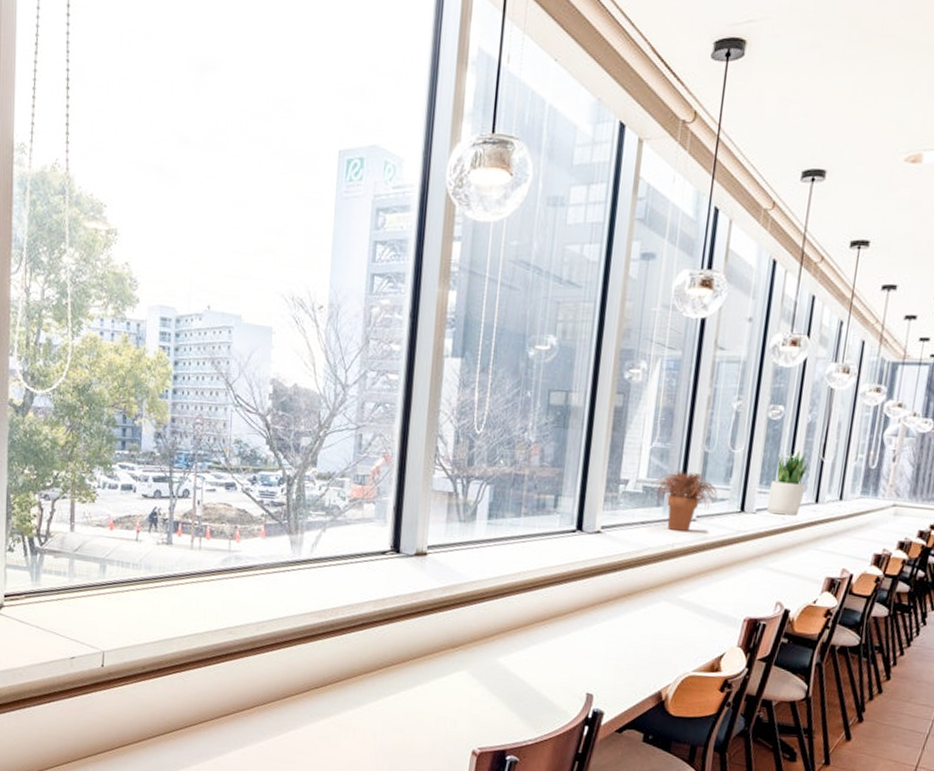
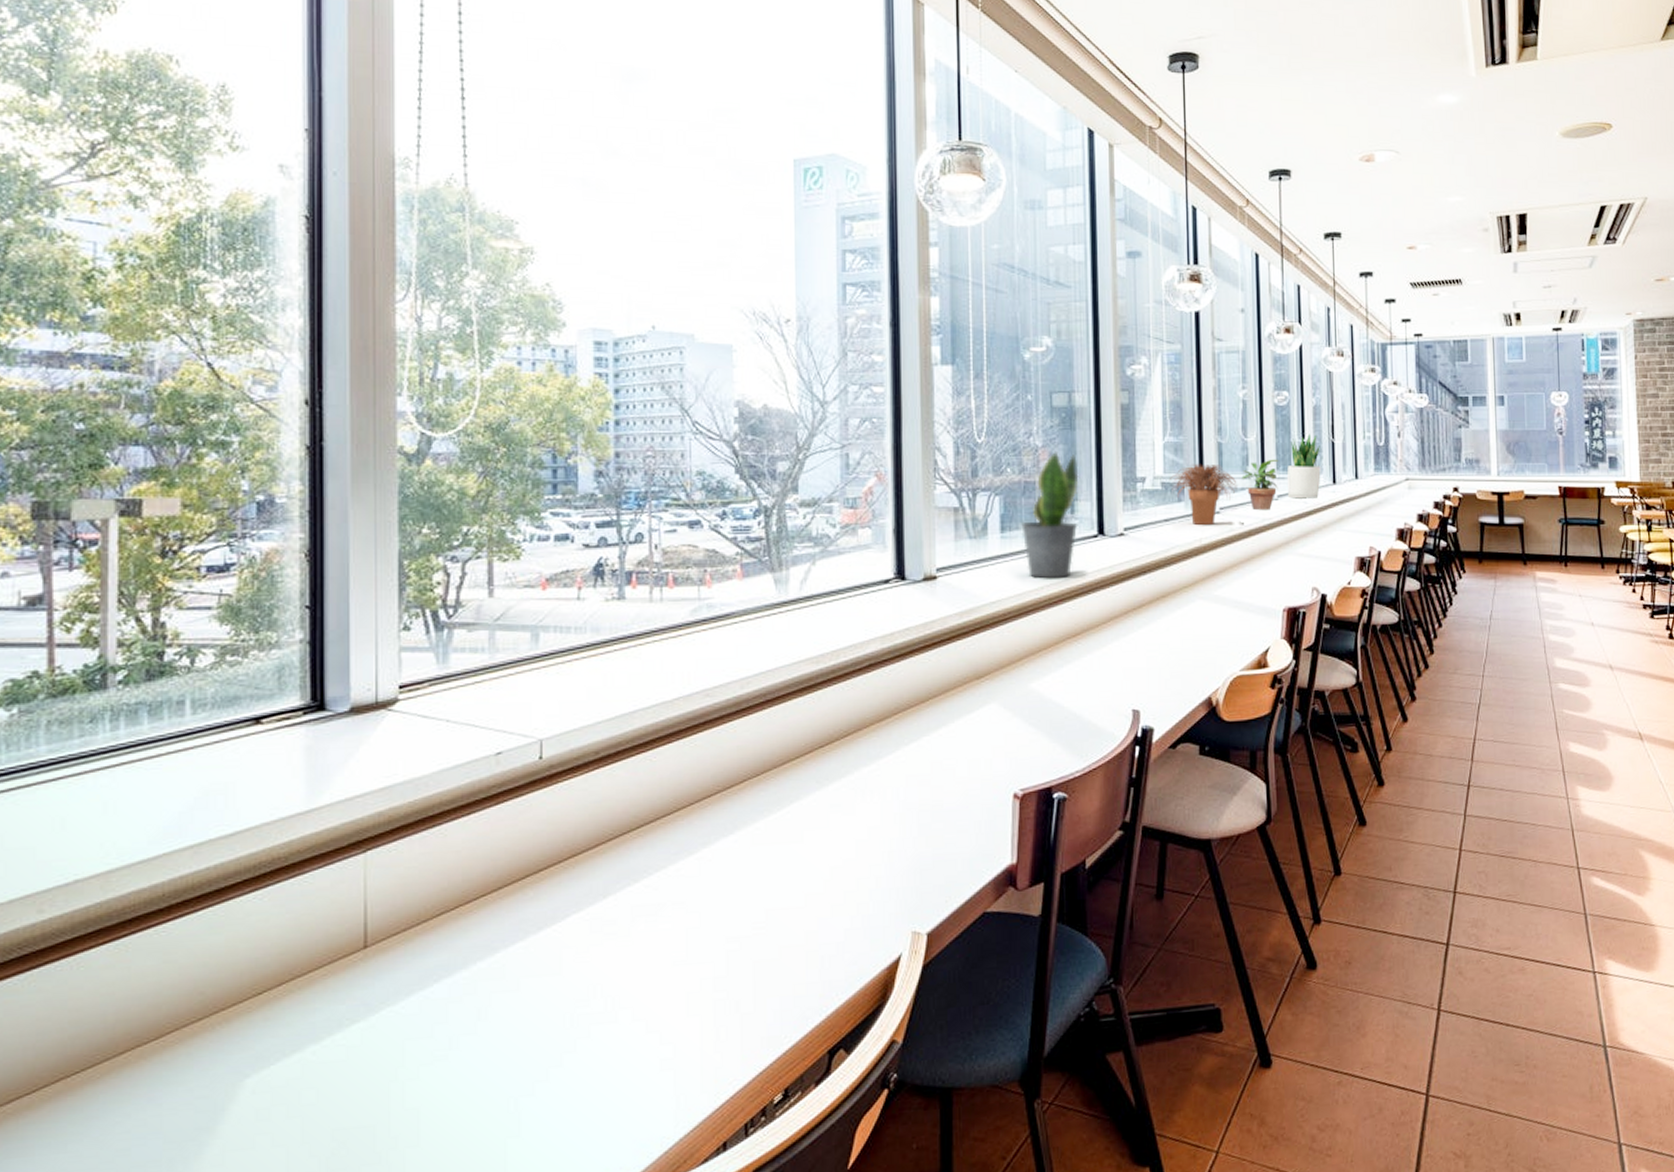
potted plant: none [506,447,566,568] -> present [1021,450,1079,579]
potted plant: none [723,472,763,523] -> present [1241,459,1279,511]

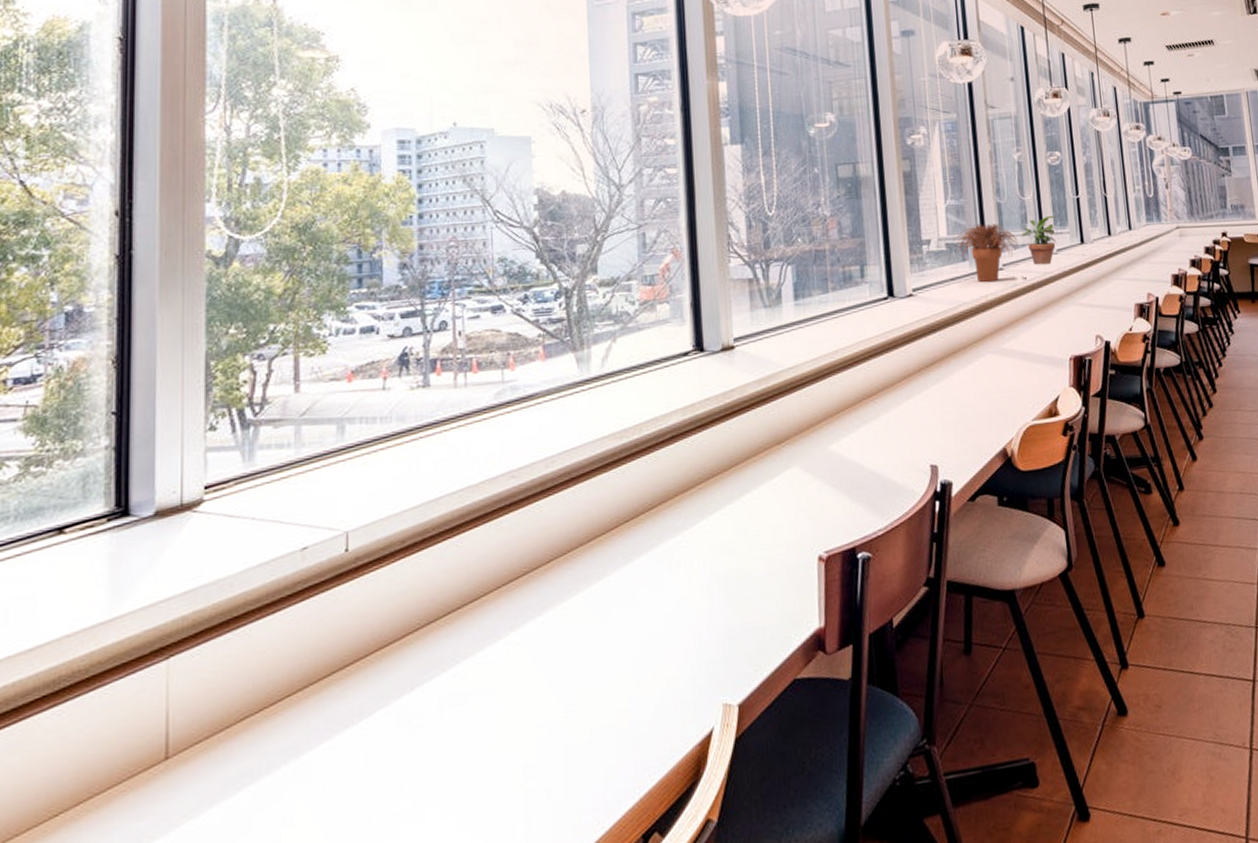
potted plant: present [1021,450,1079,579] -> none [814,219,869,343]
planter: present [1287,434,1322,499] -> none [1064,190,1097,252]

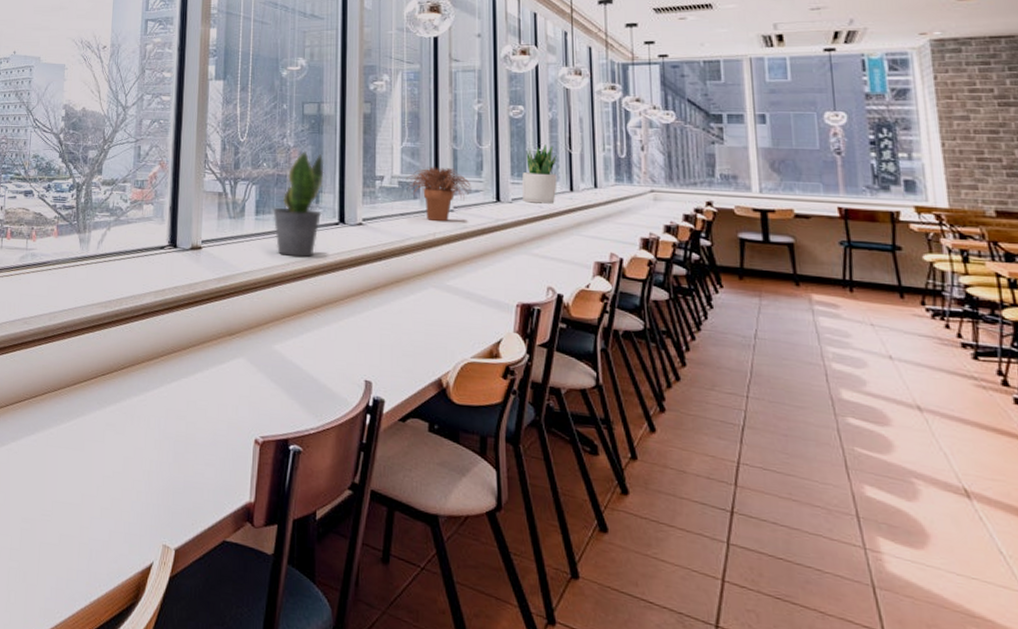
potted plant: none [814,219,869,343] -> present [273,150,324,258]
potted plant: present [1021,215,1057,266] -> none [476,165,514,212]
planter: none [1064,190,1097,252] -> present [522,145,558,204]

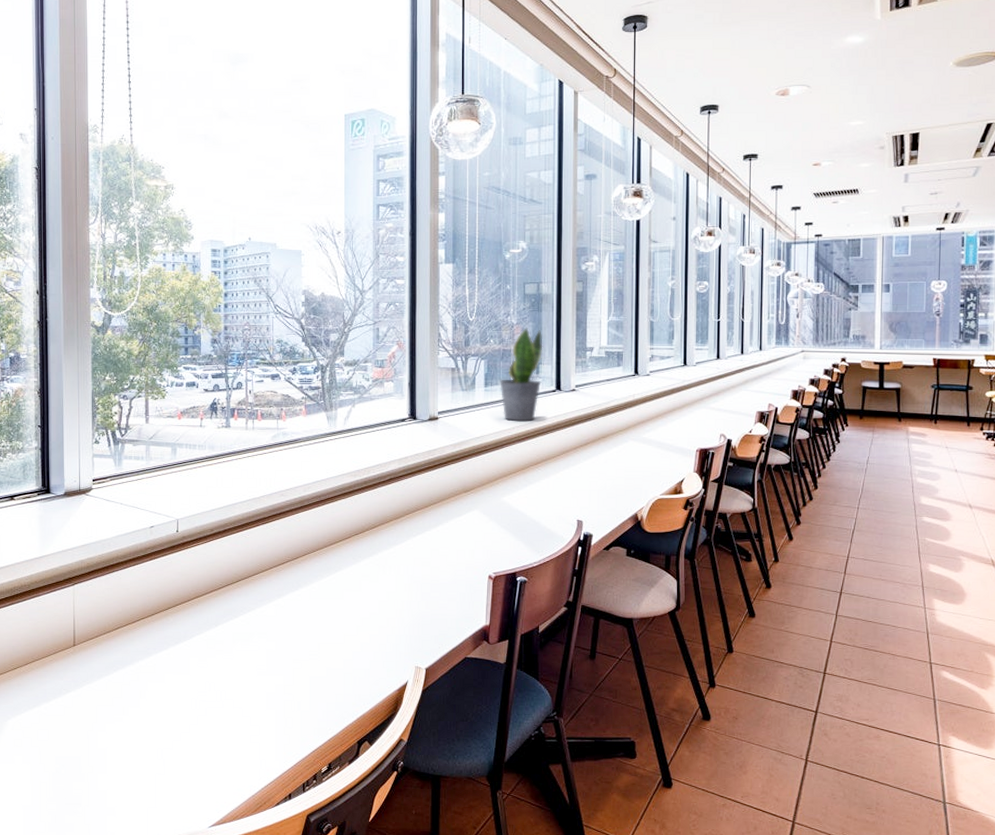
potted plant: present [405,166,471,221] -> none [611,337,664,384]
planter: present [522,145,558,204] -> none [704,315,733,365]

